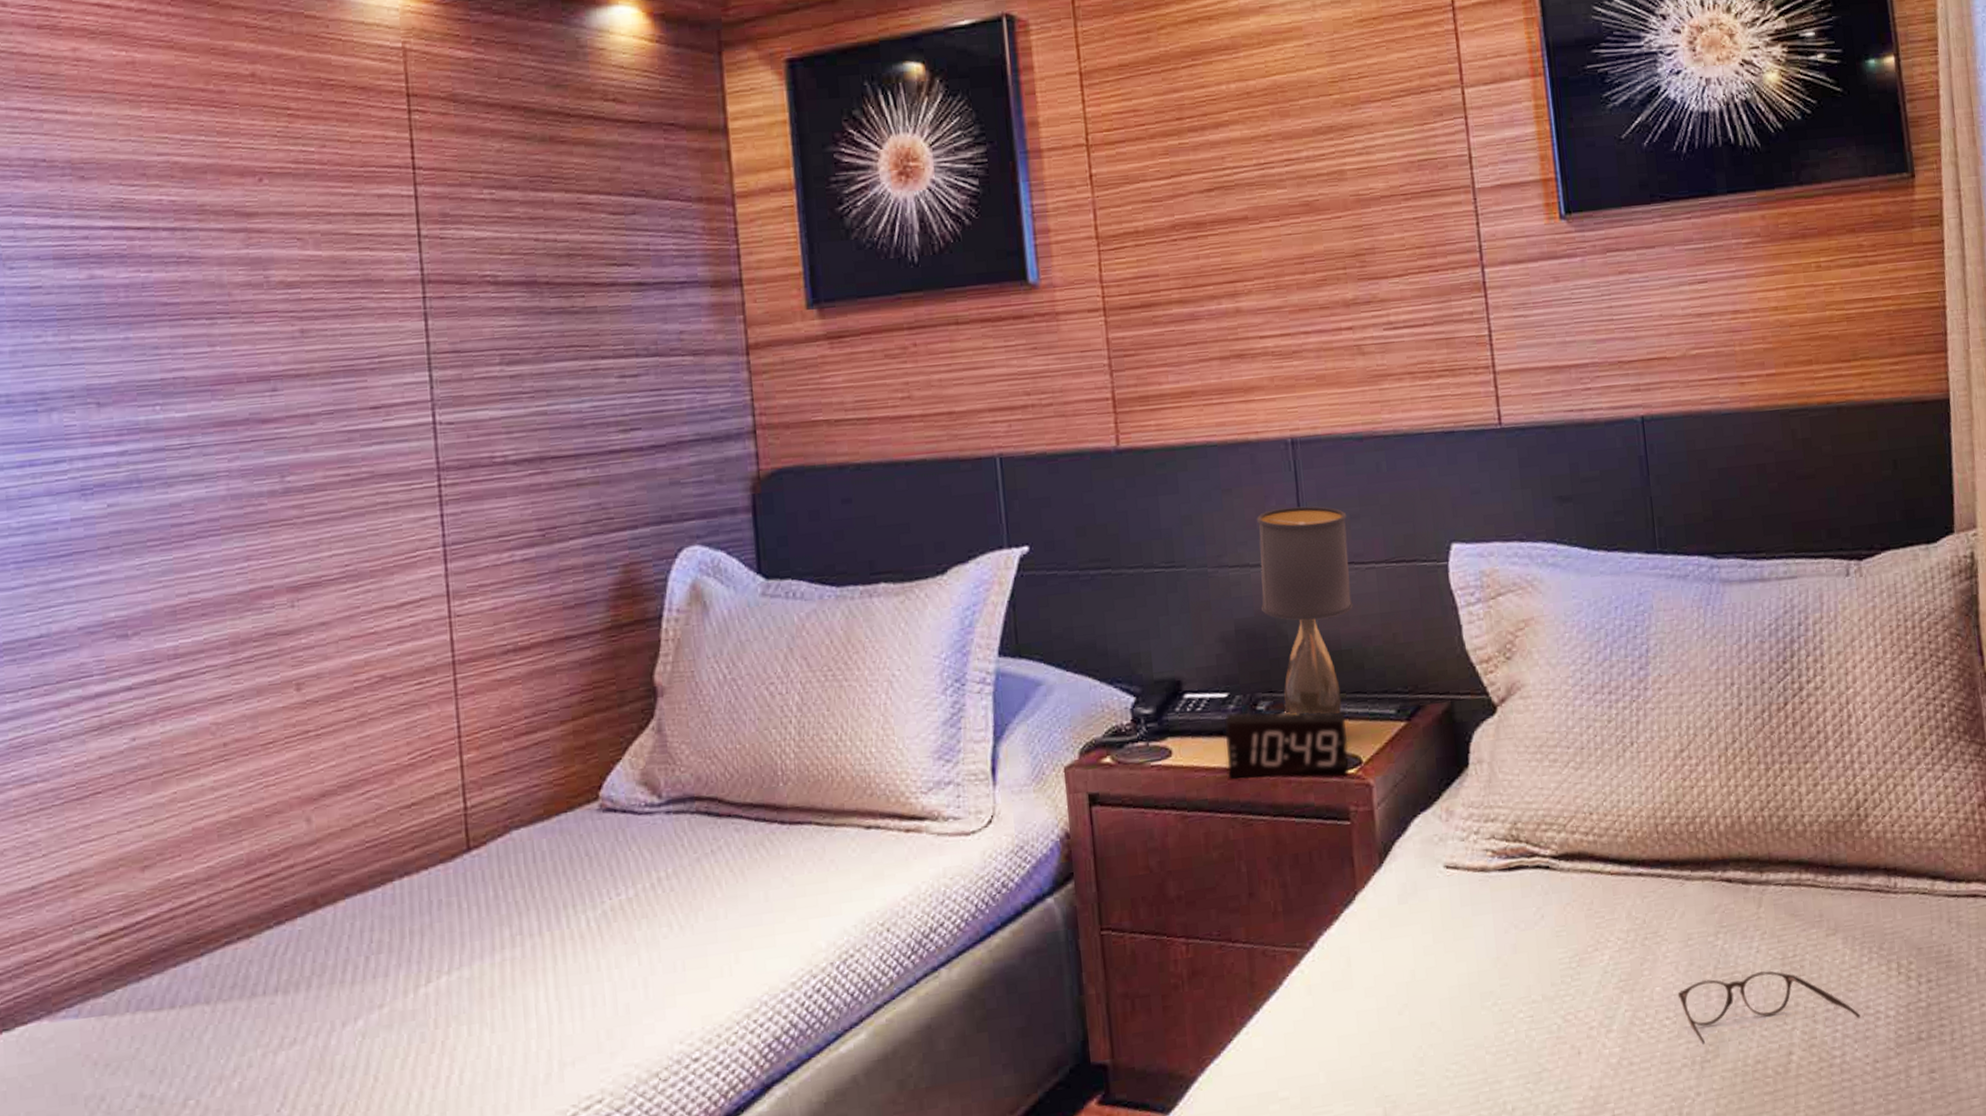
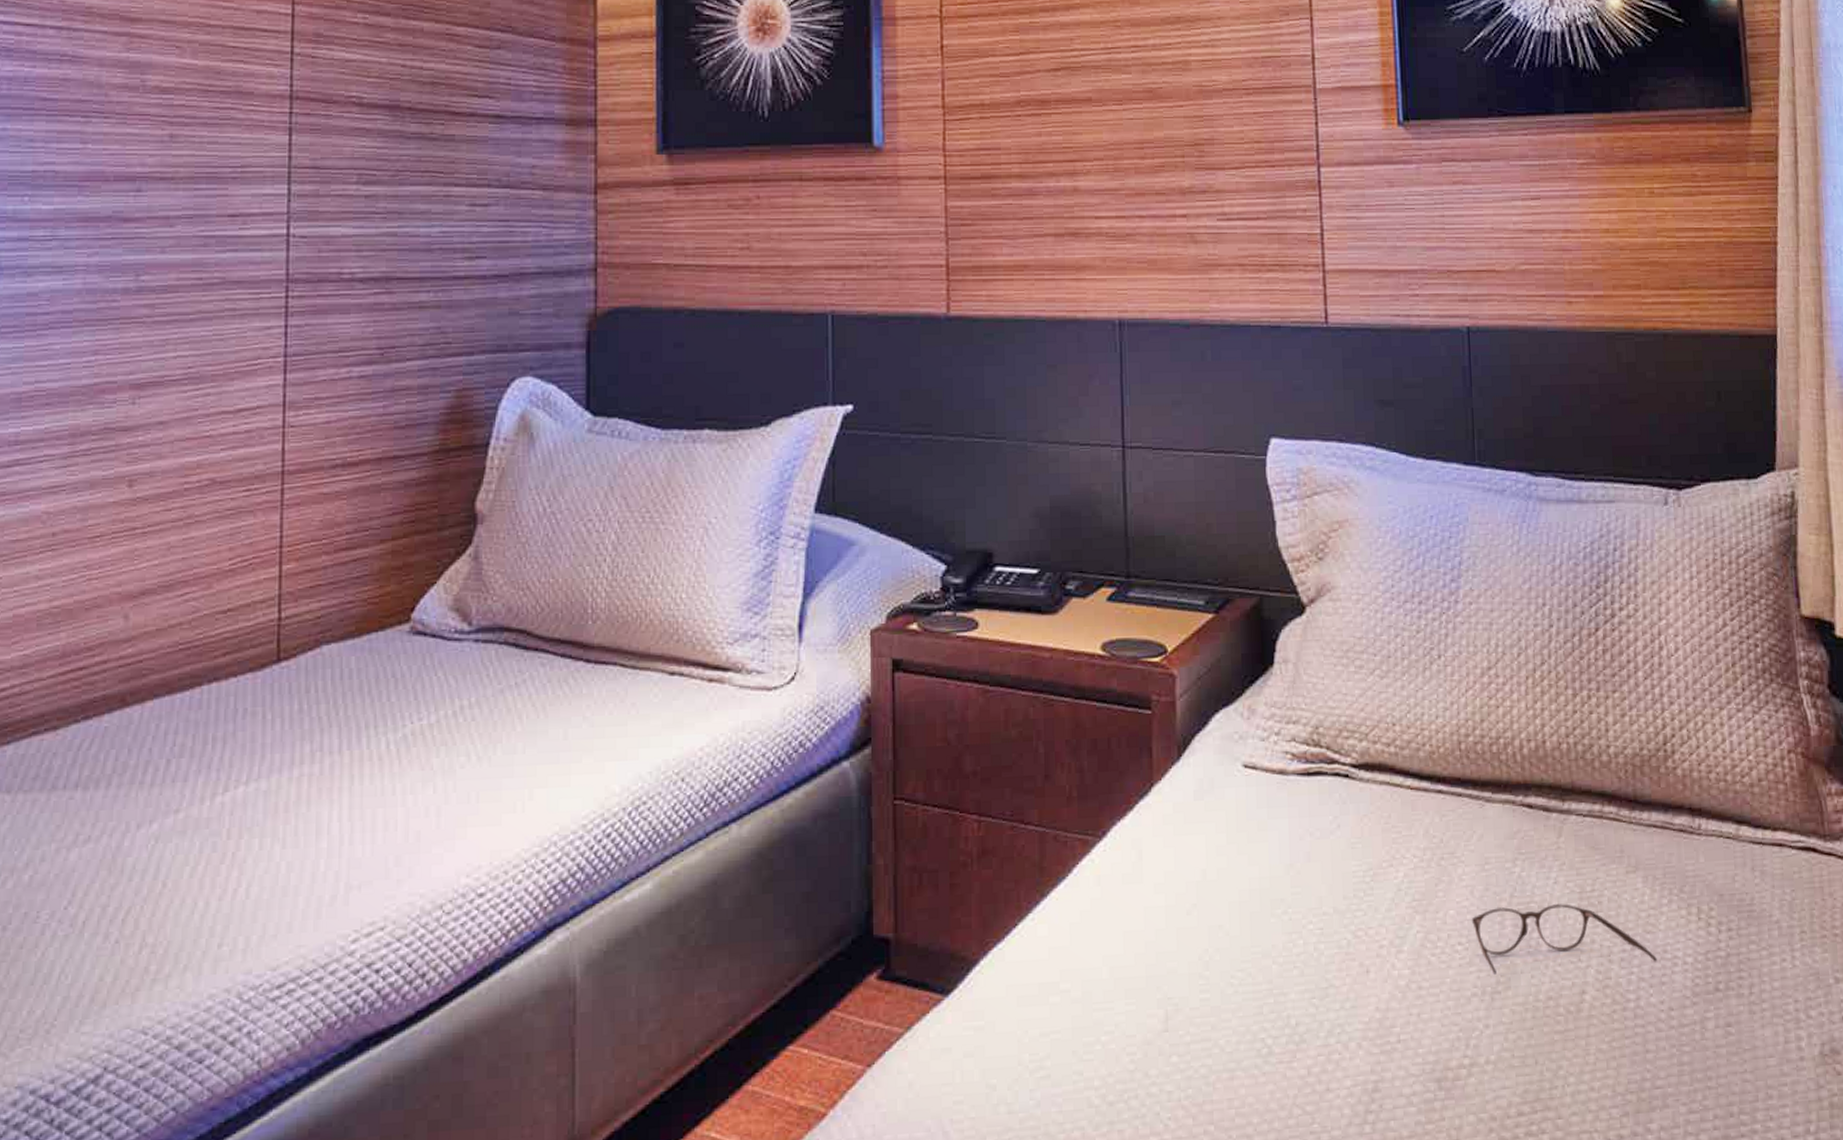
alarm clock: present [1224,711,1350,780] -> none [1032,589,1155,667]
table lamp: present [1257,506,1353,715] -> none [1077,388,1169,601]

